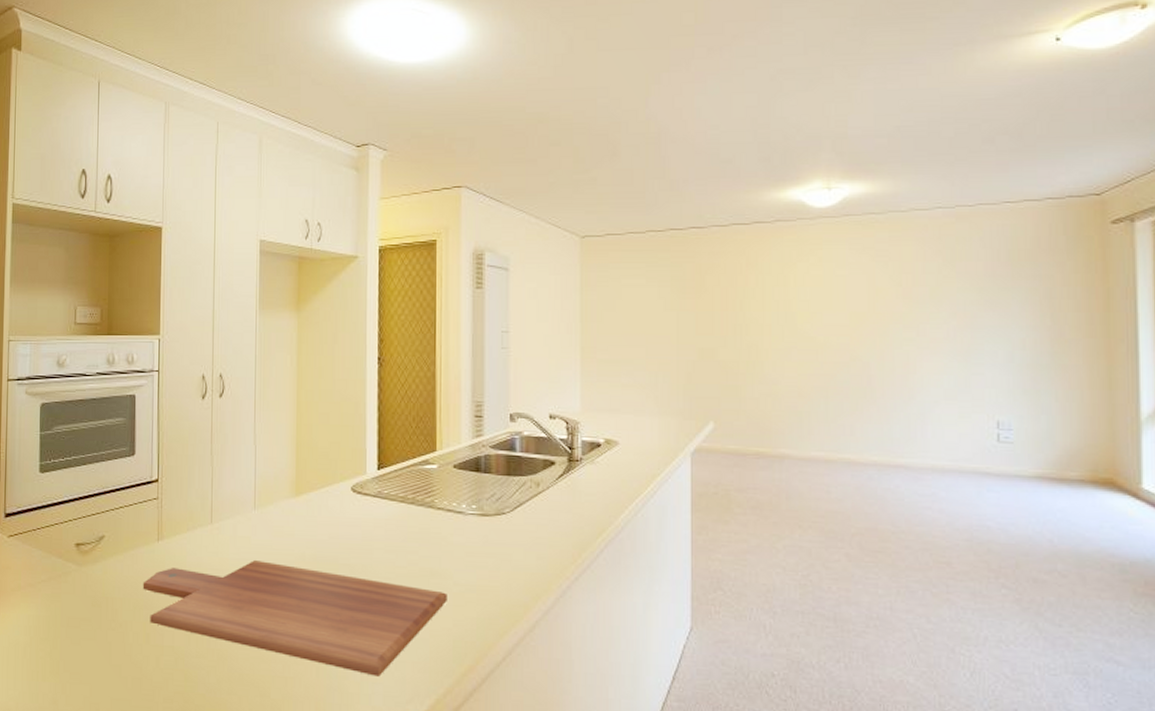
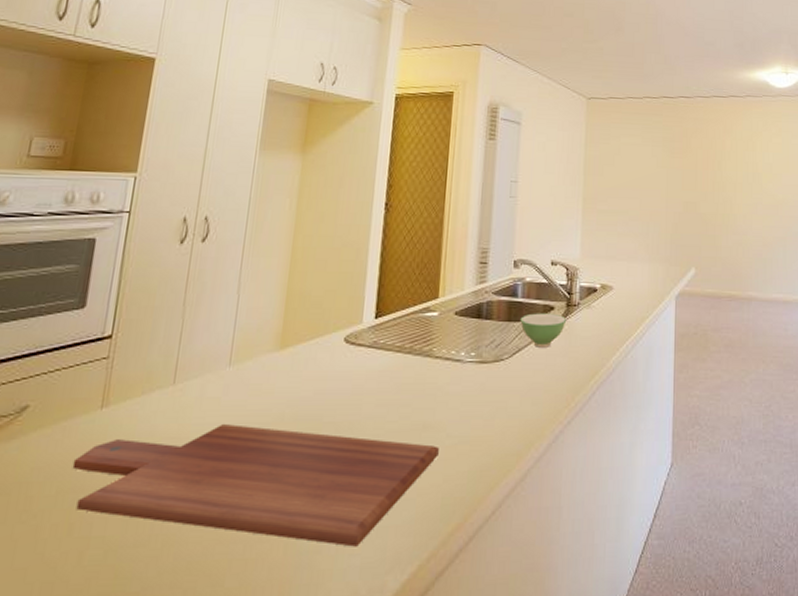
bowl: none [520,468,569,503] -> present [520,313,567,347]

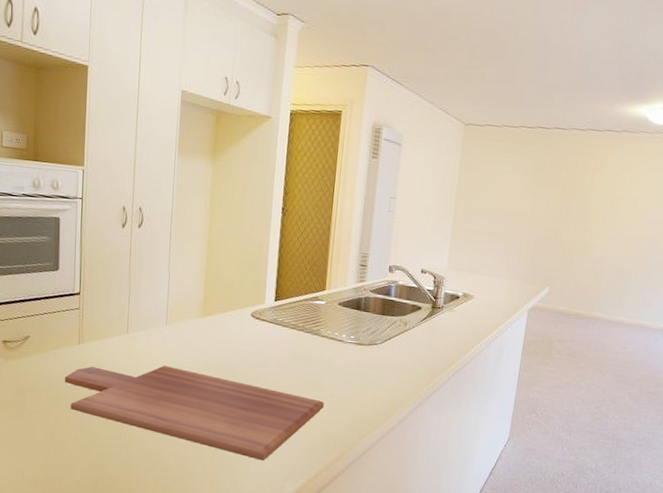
bowl: present [520,313,567,347] -> none [392,310,432,339]

